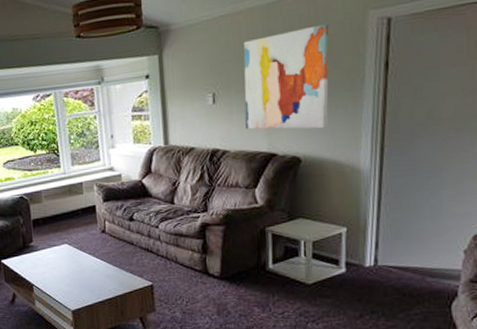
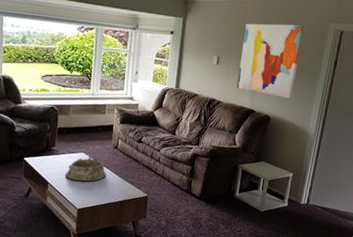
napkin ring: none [49,247,99,279] -> present [64,156,107,182]

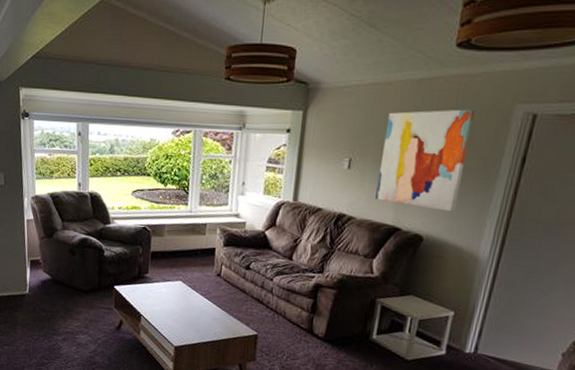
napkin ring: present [64,156,107,182] -> none [159,285,208,316]

